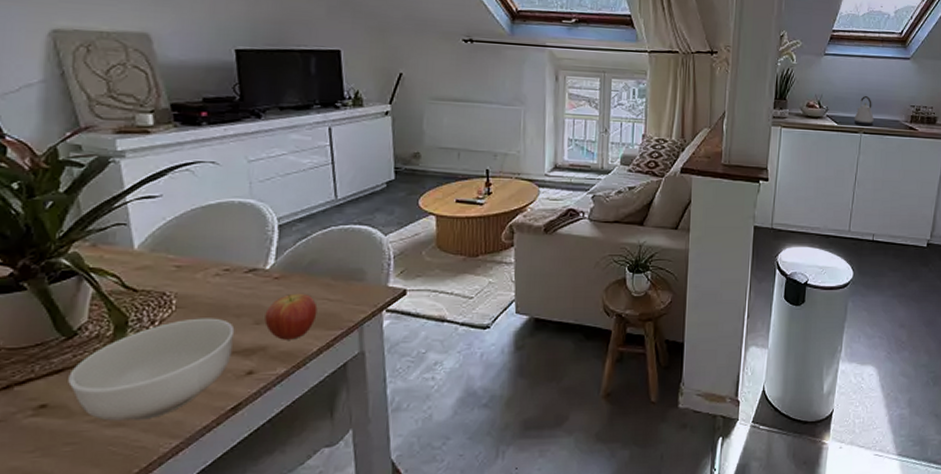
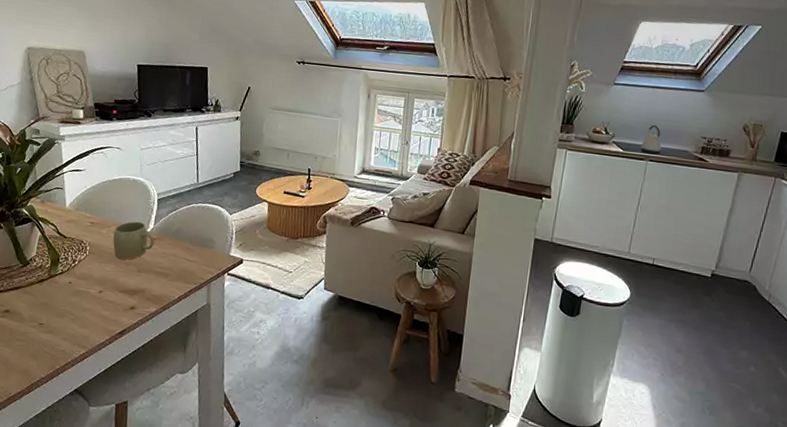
bowl: present [68,318,235,421] -> none [22,262,125,332]
mug: none [213,258,278,310] -> present [113,221,155,260]
fruit: present [265,293,318,340] -> none [144,252,180,287]

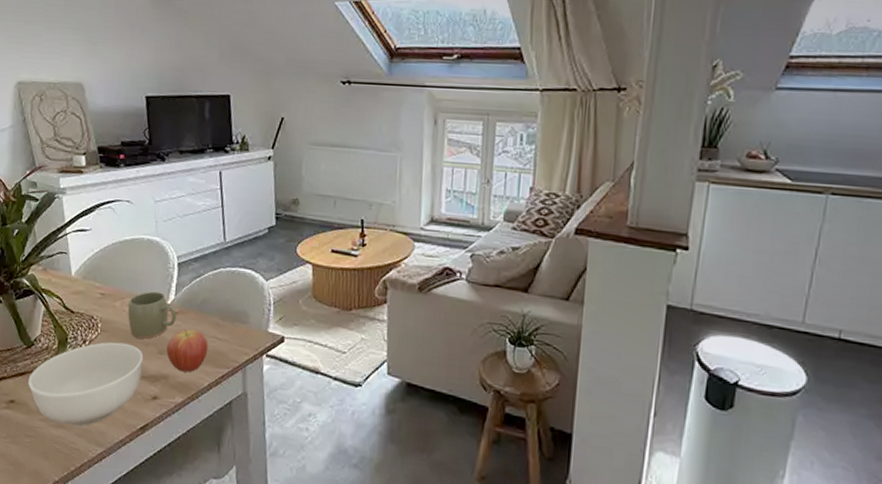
bowl: none [22,262,125,332] -> present [28,342,144,426]
fruit: none [144,252,180,287] -> present [166,328,208,373]
kettle: present [640,124,662,155] -> none [817,143,849,186]

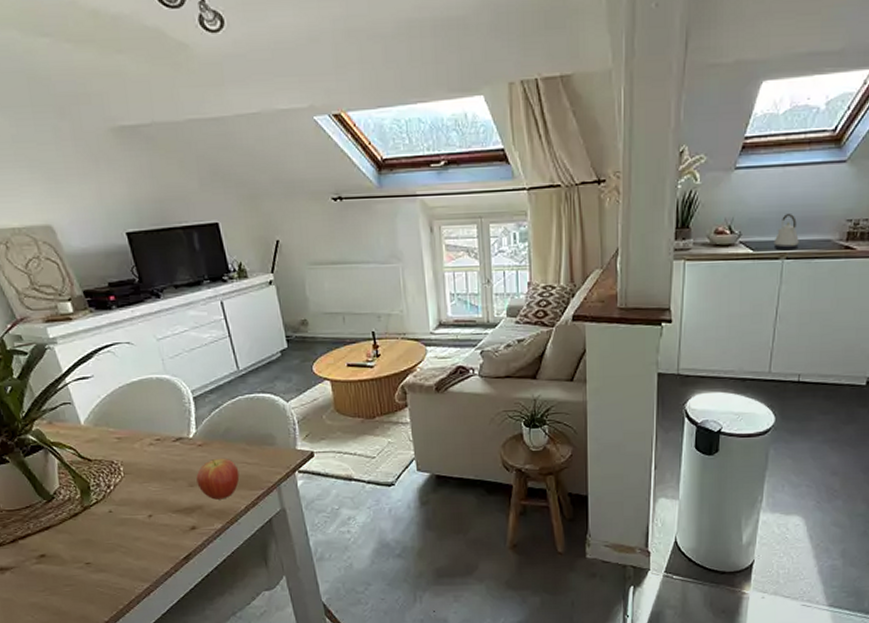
bowl: present [28,342,144,426] -> none [55,482,176,568]
mug: present [128,291,177,339] -> none [148,428,202,475]
kettle: none [817,143,849,186] -> present [773,213,799,251]

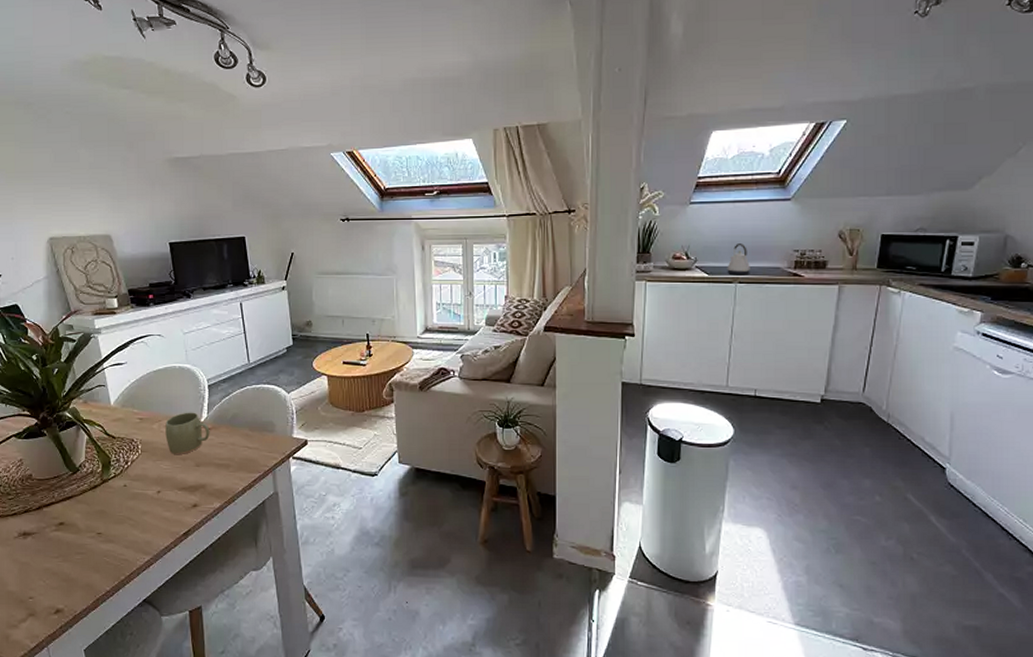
mug: none [148,428,202,475] -> present [165,412,210,454]
fruit: present [196,458,240,500] -> none [203,441,240,480]

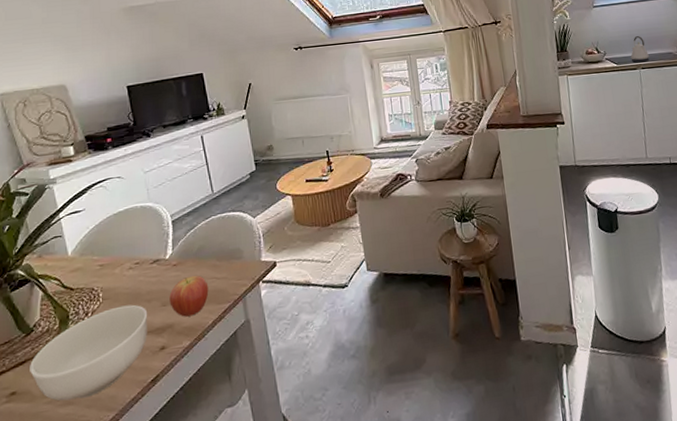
bowl: none [76,460,182,539] -> present [30,304,148,401]
mug: present [165,412,210,454] -> none [128,250,176,297]
fruit: none [203,441,240,480] -> present [169,275,209,317]

